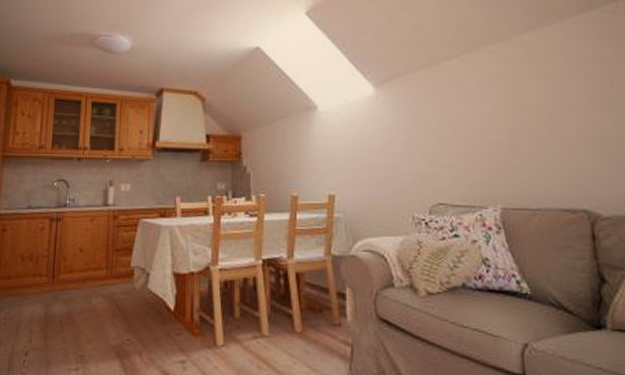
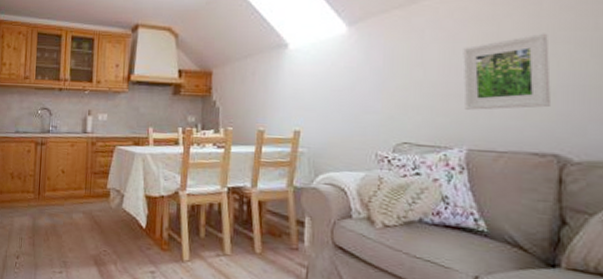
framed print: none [486,91,574,168] -> present [462,33,551,110]

